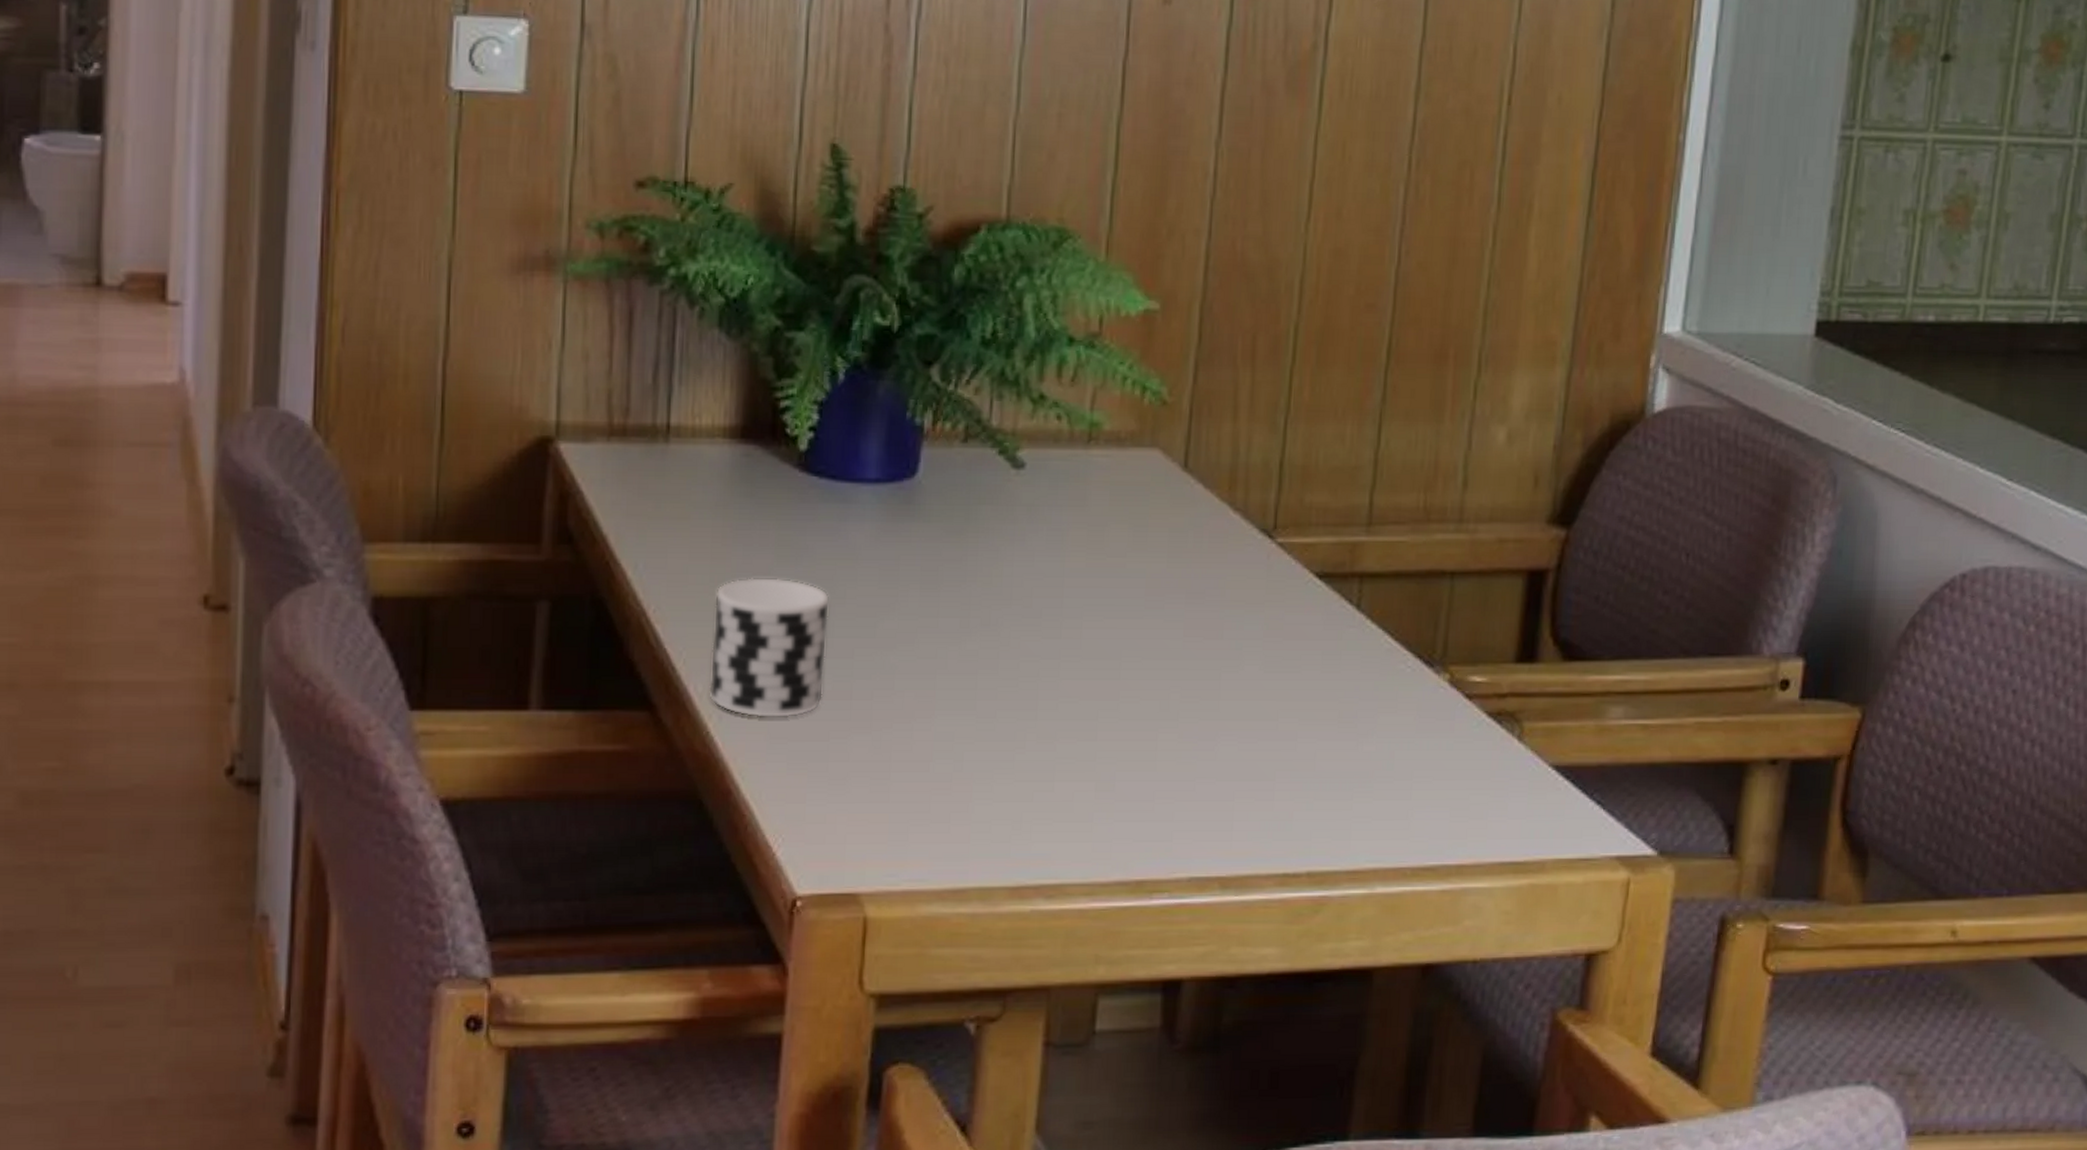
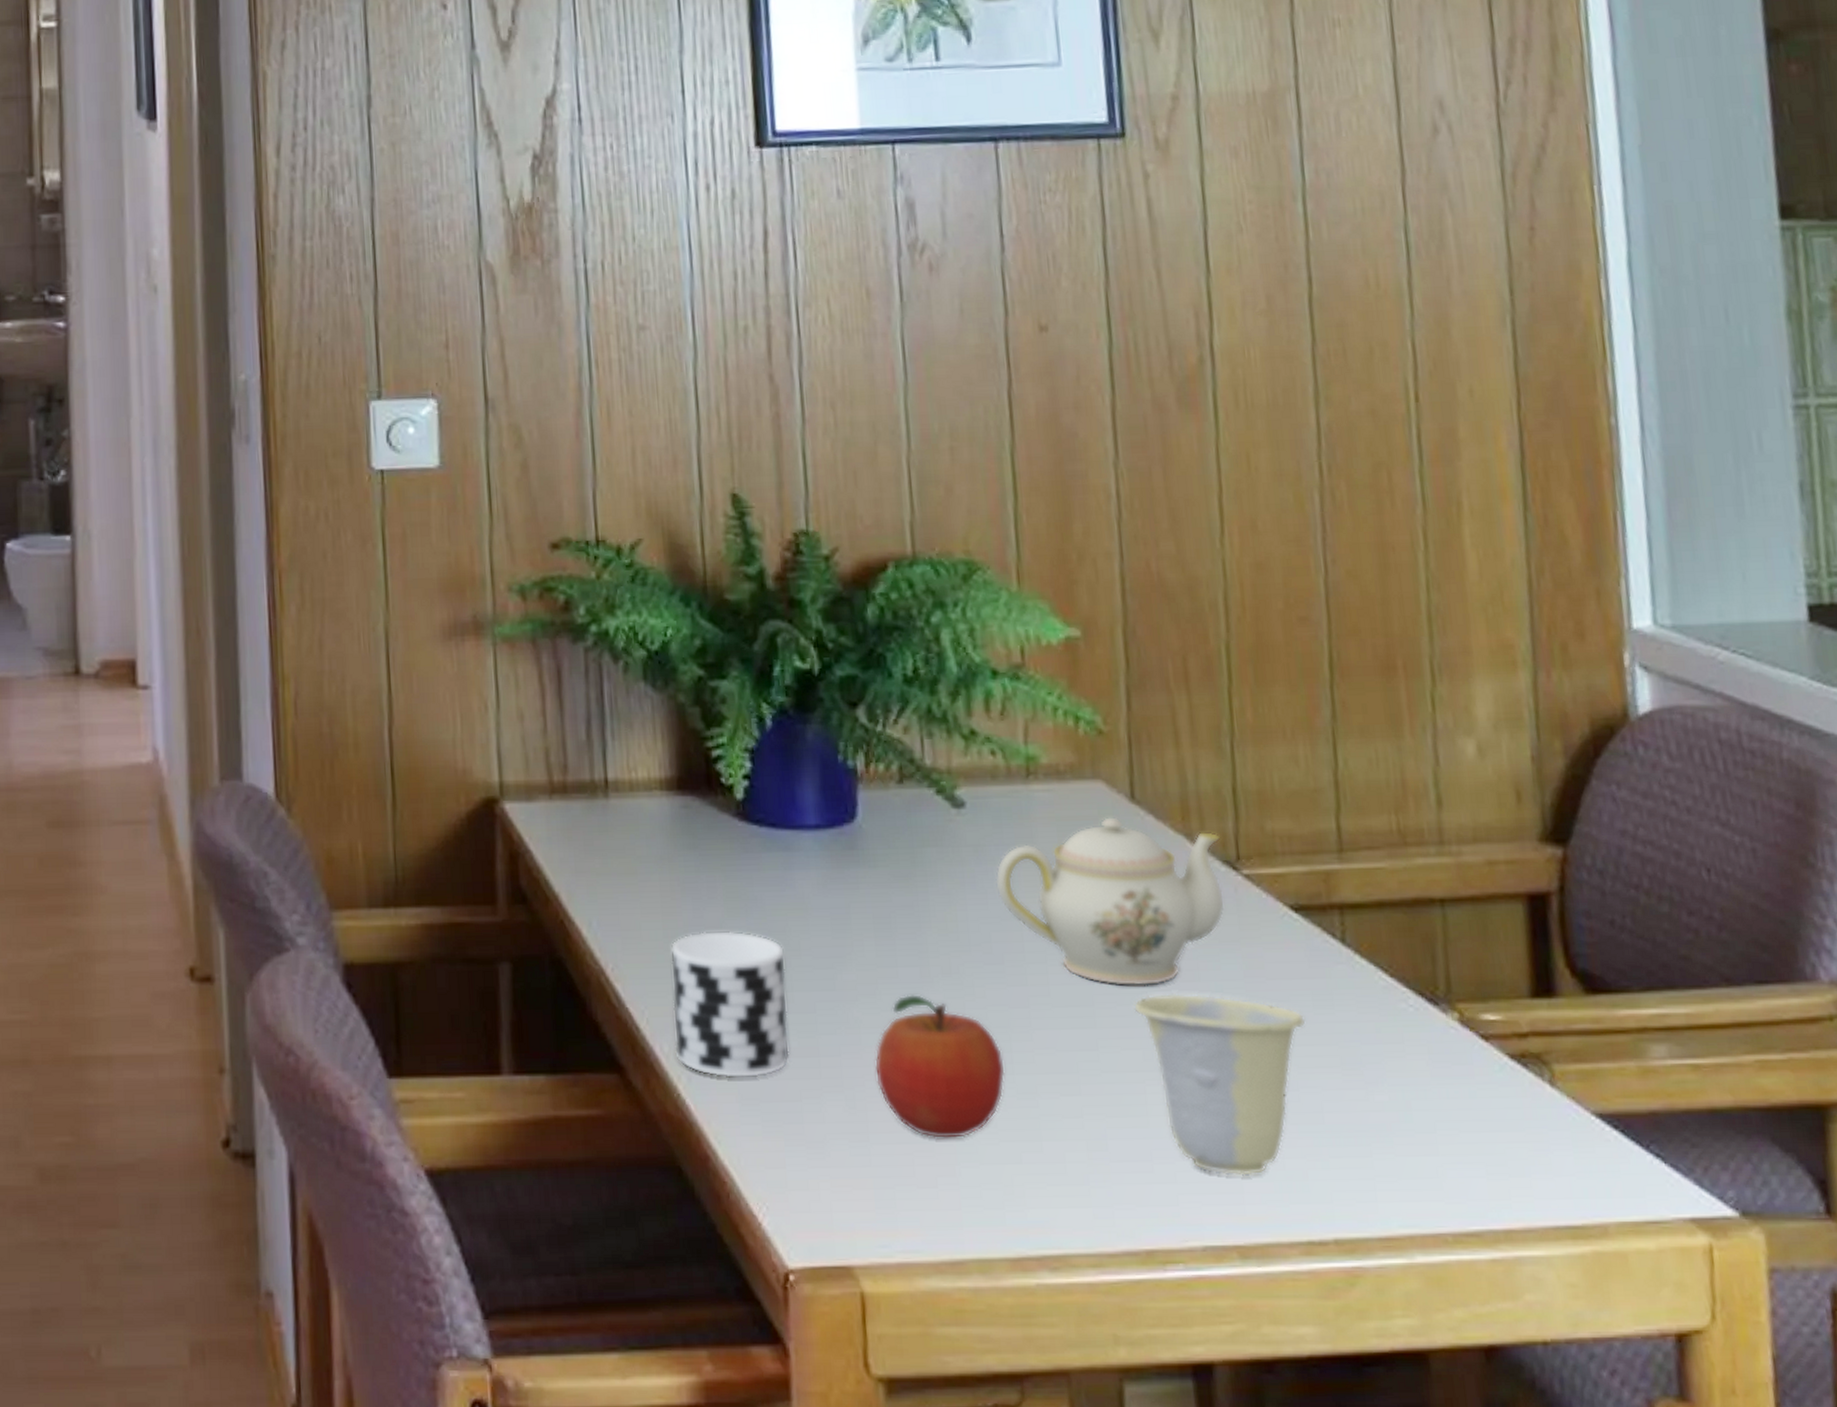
fruit: none [903,643,1030,779] -> present [874,993,1006,1140]
teapot: none [1044,483,1261,642] -> present [995,816,1225,987]
cup: none [1158,650,1313,815] -> present [1134,993,1306,1176]

